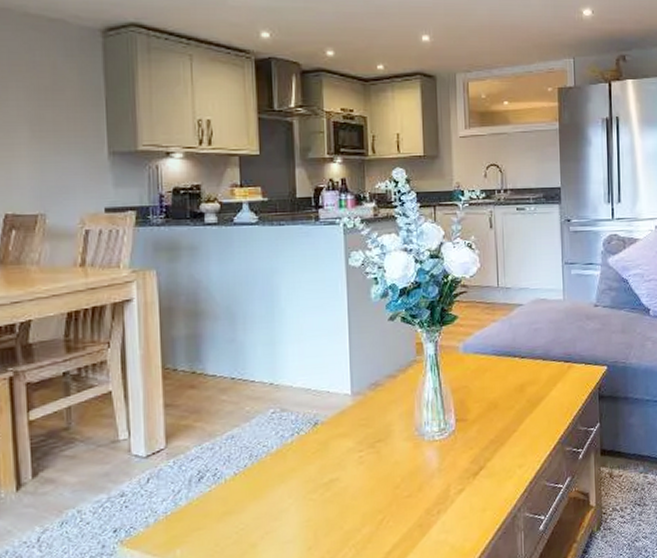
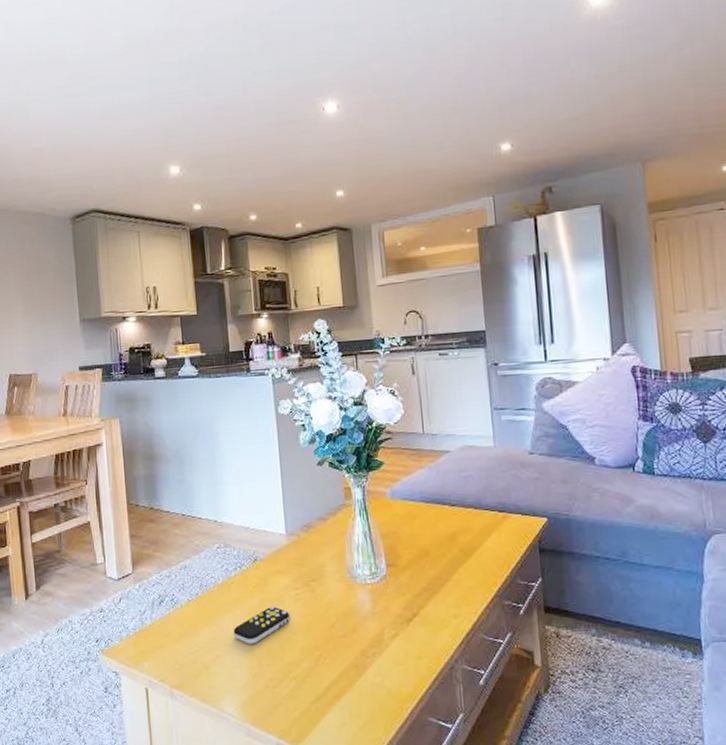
remote control: none [286,471,352,516] -> present [233,606,291,644]

